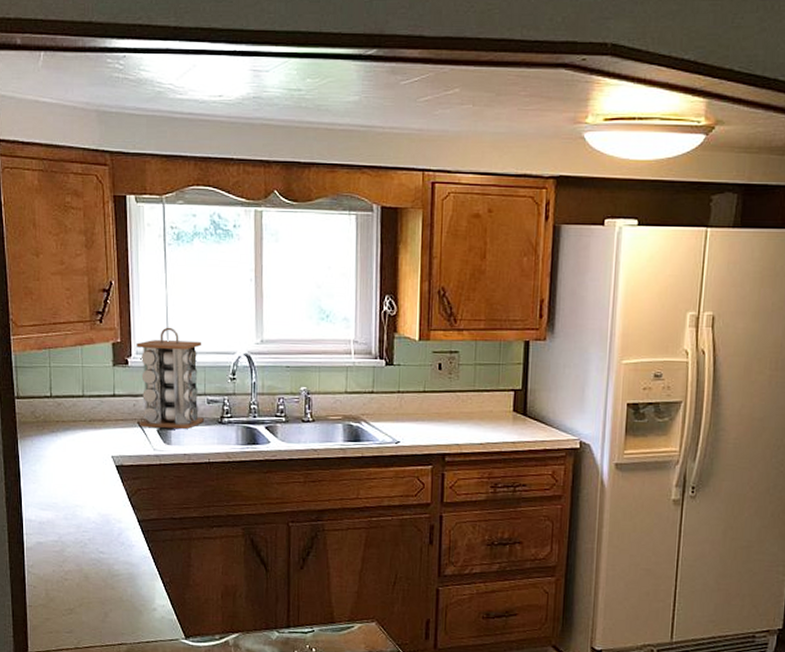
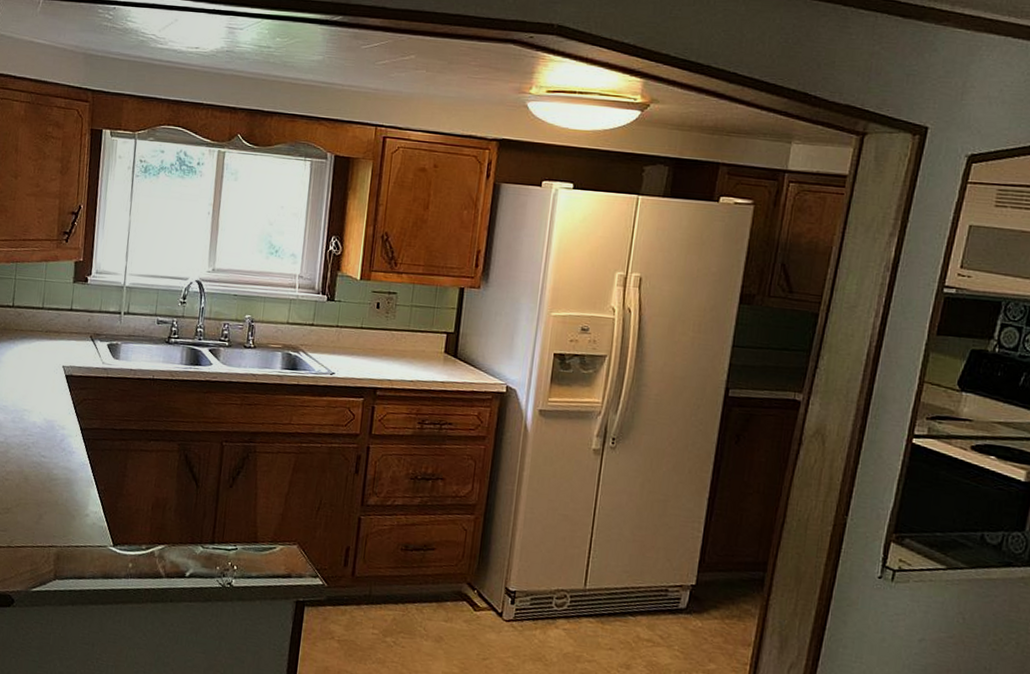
spice rack: present [136,327,204,430] -> none [92,250,158,346]

